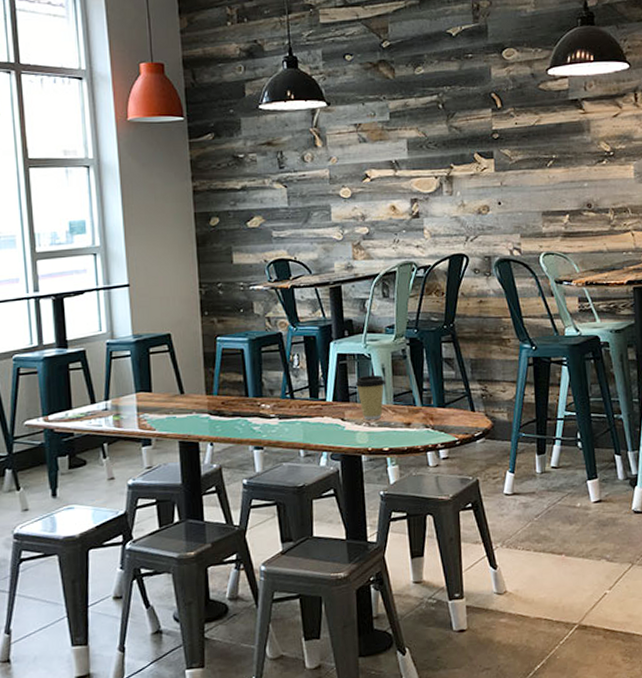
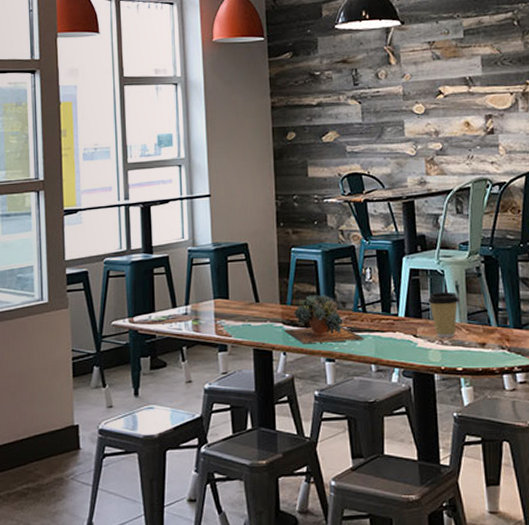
succulent plant: none [211,382,293,434] -> present [284,294,365,344]

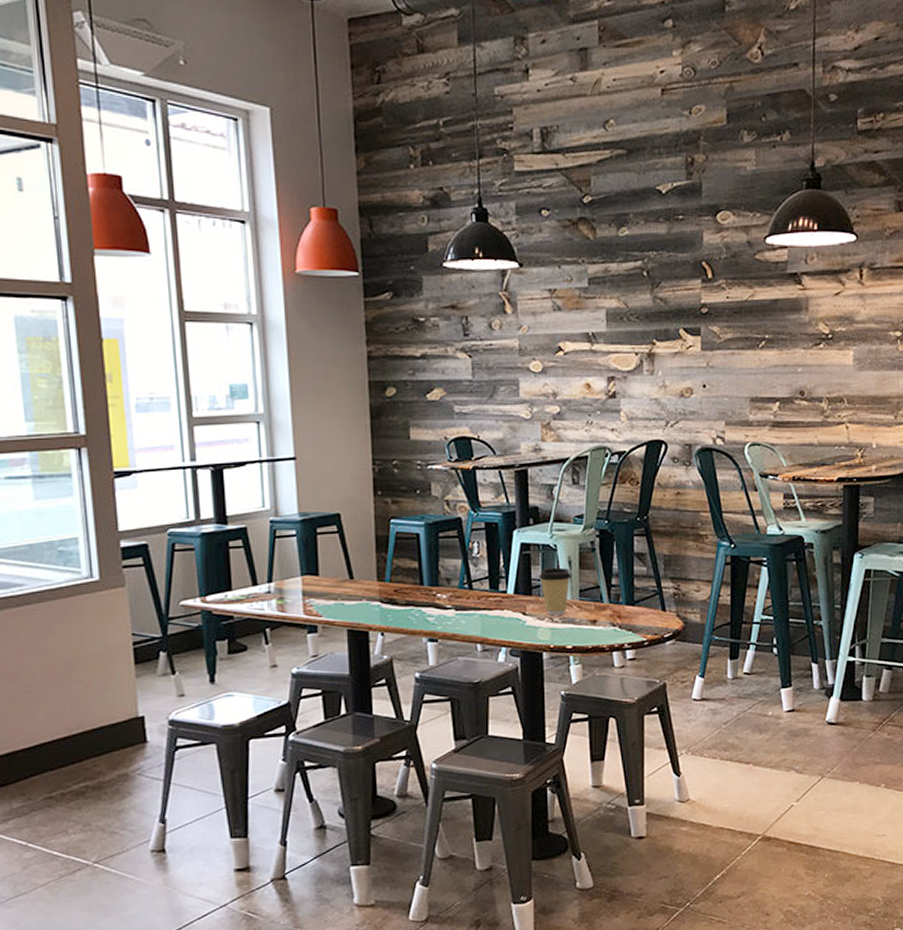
succulent plant: present [284,294,365,344] -> none [382,570,470,624]

